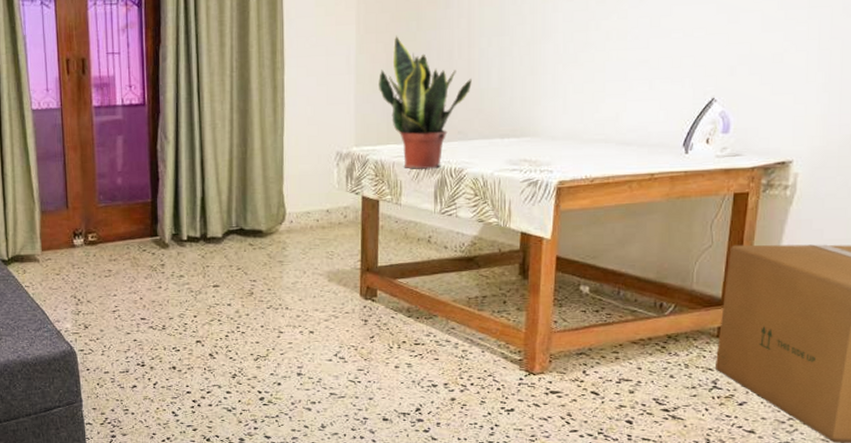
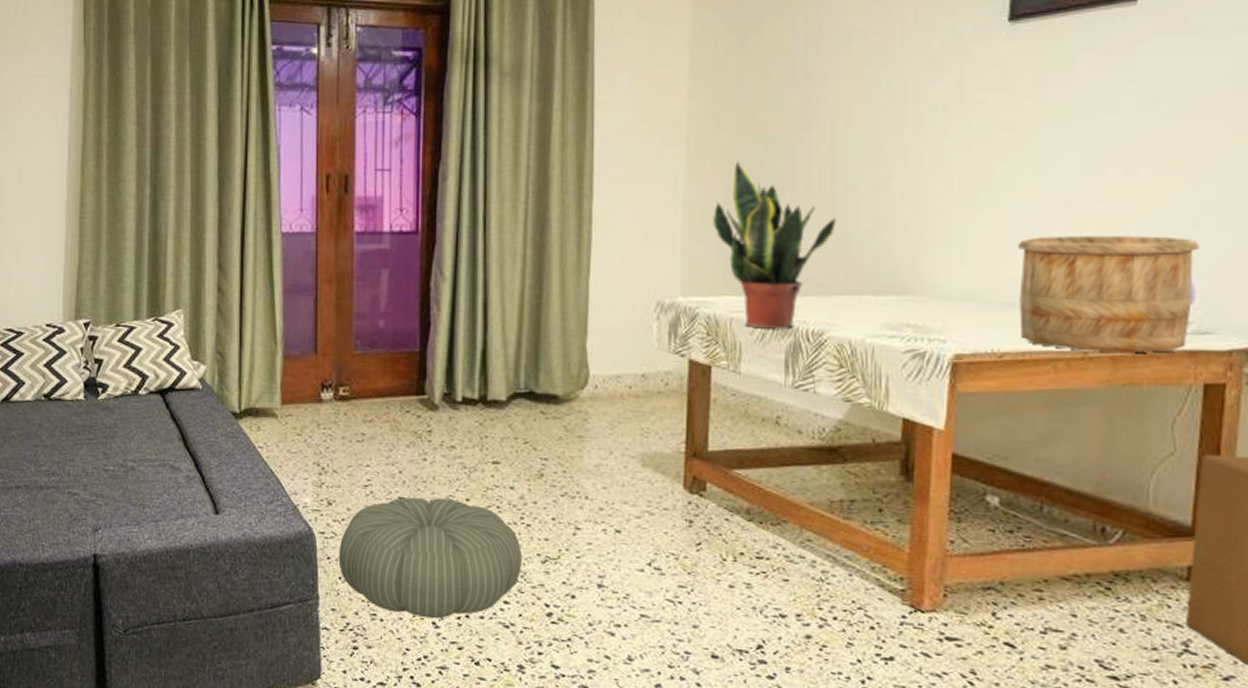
pouf: none [95,317,239,409] -> present [338,497,522,619]
wooden bucket: none [605,83,734,174] -> present [1017,236,1199,353]

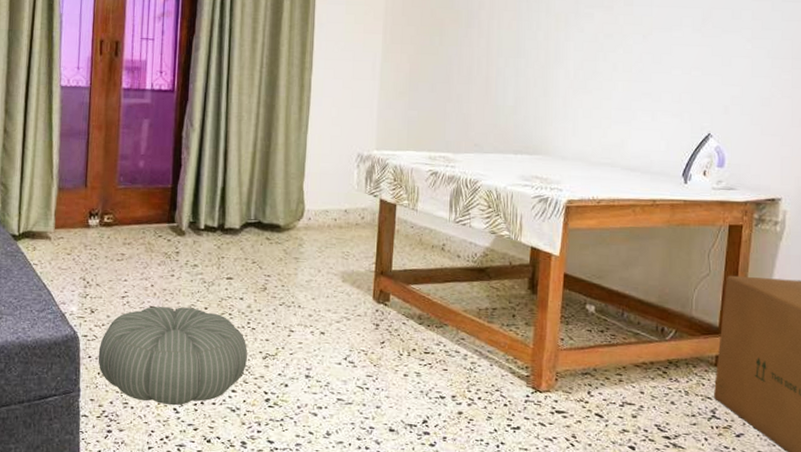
potted plant: present [713,160,836,329] -> none [401,48,489,178]
wooden bucket: present [1017,236,1199,353] -> none [611,115,728,202]

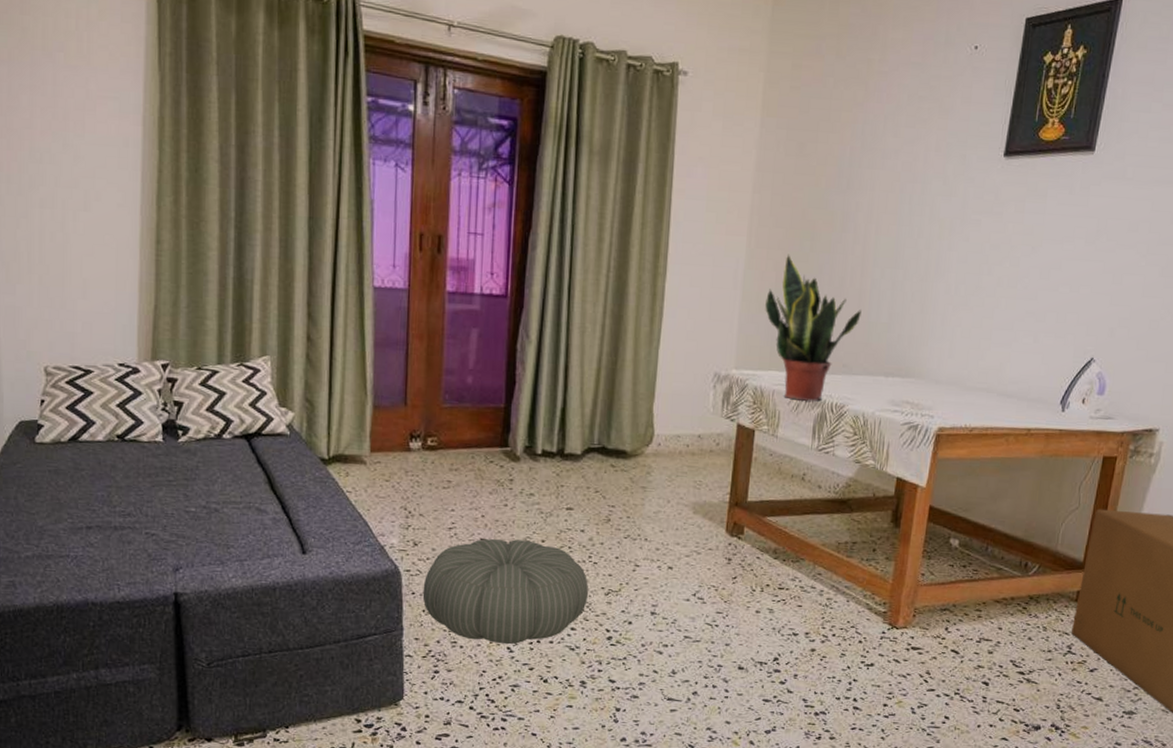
potted plant: none [401,48,489,178] -> present [765,253,862,402]

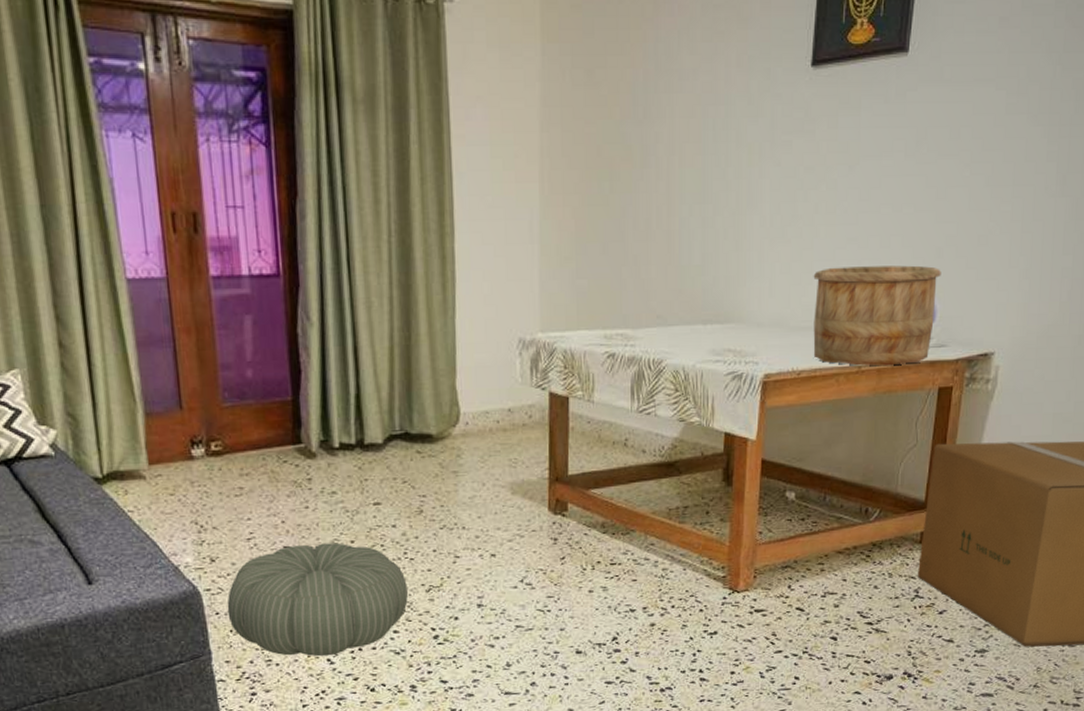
potted plant: present [765,253,862,402] -> none [567,198,672,360]
wooden bucket: none [986,336,1113,432] -> present [813,265,941,366]

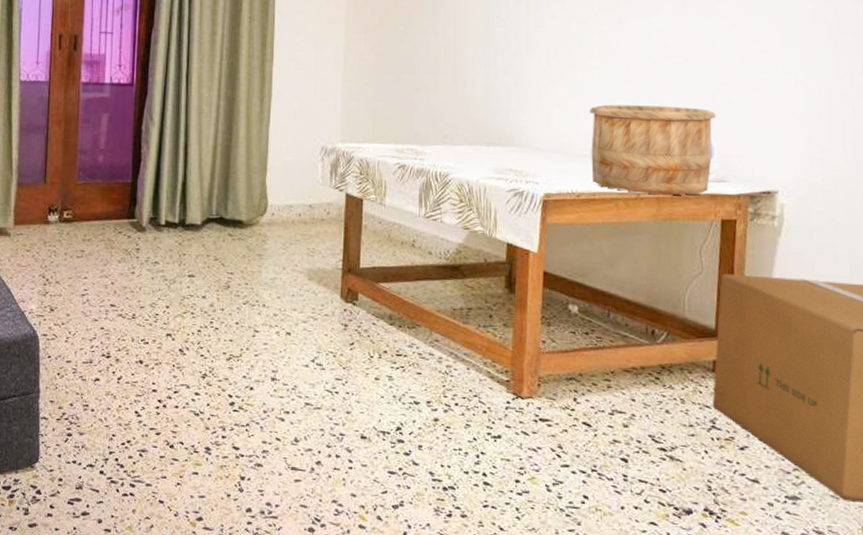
pouf: present [227,542,408,657] -> none [57,304,211,409]

